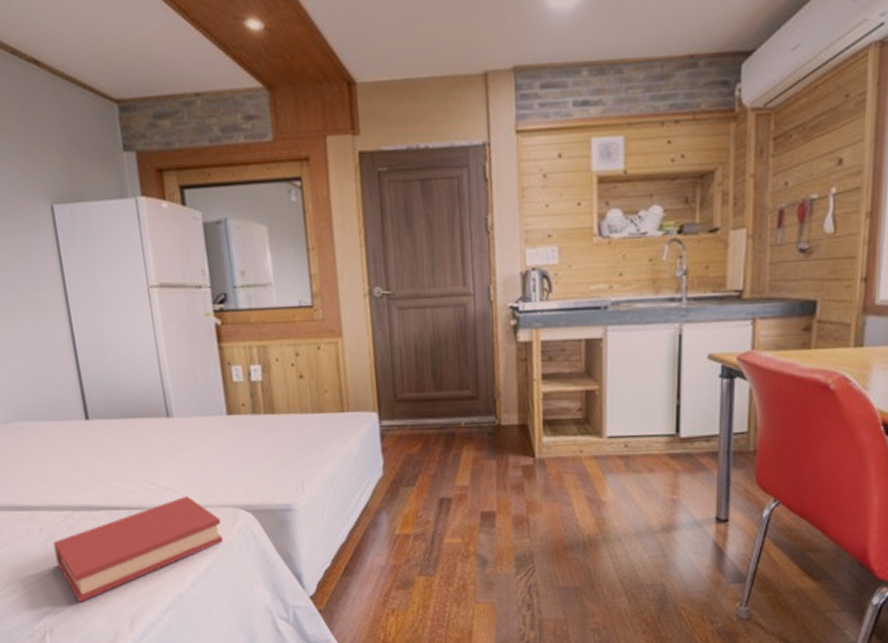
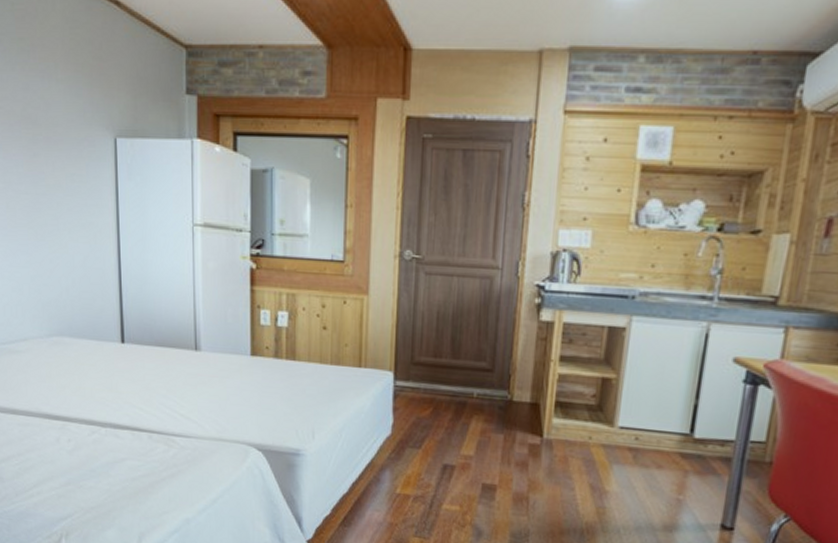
hardback book: present [53,495,223,603] -> none [79,427,232,513]

